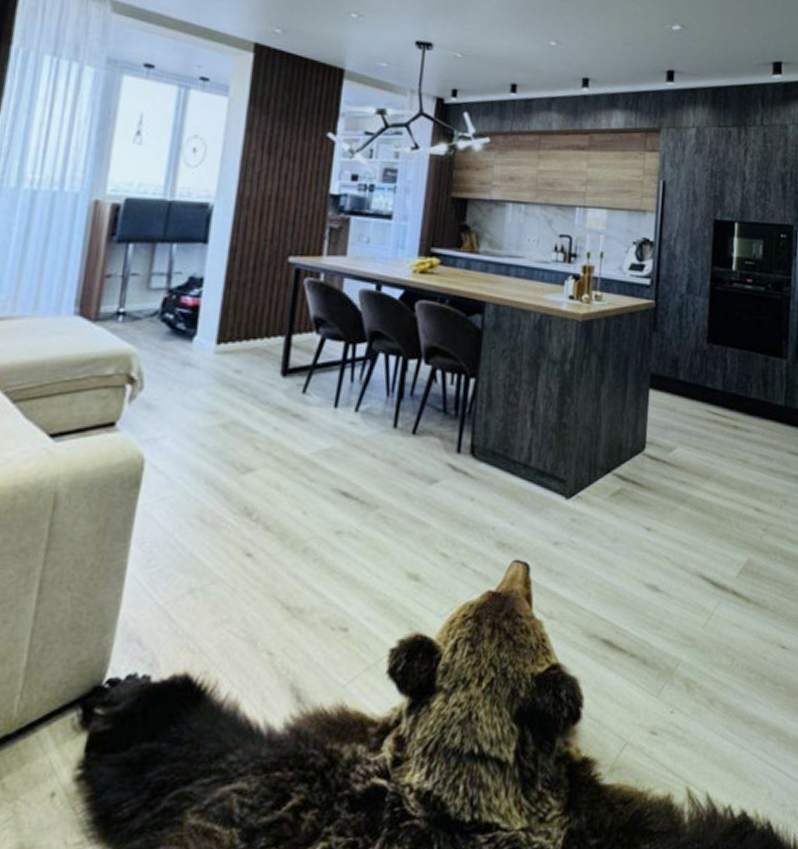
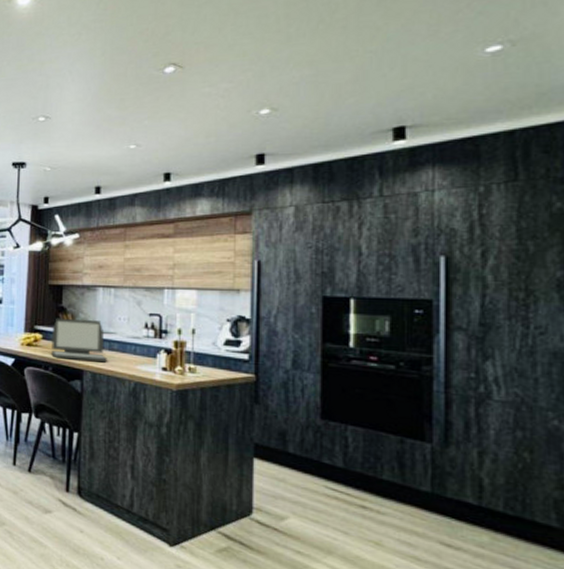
laptop: none [449,238,513,292] -> present [51,318,107,363]

